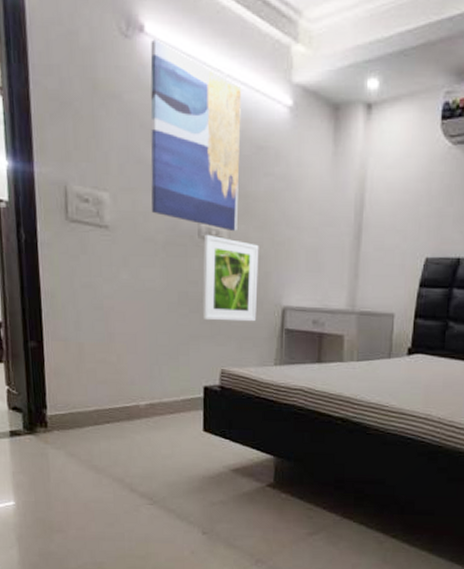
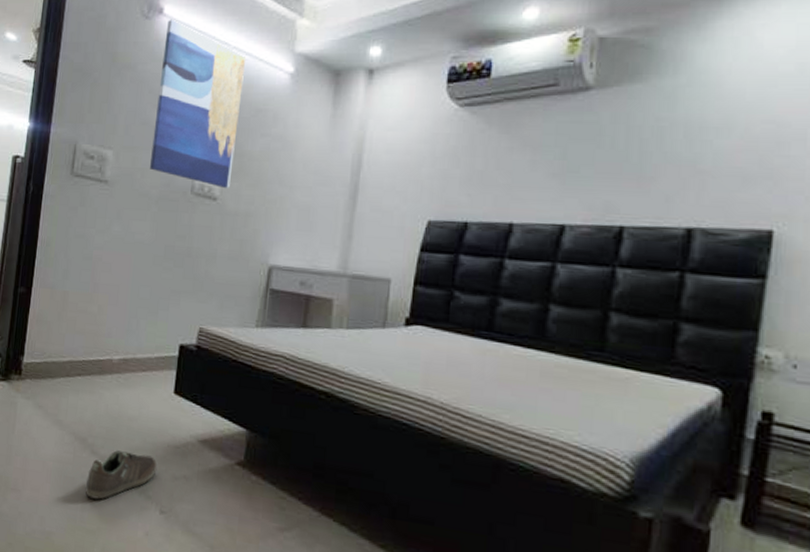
sneaker: none [130,486,195,530] -> present [86,450,157,500]
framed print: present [202,234,259,322] -> none [186,191,250,280]

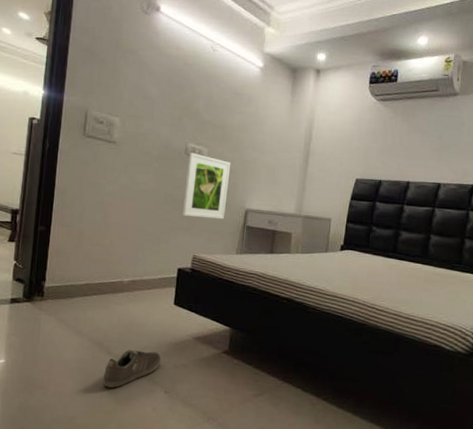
wall art: present [150,19,245,189] -> none [151,16,226,152]
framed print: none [186,191,250,280] -> present [182,152,231,220]

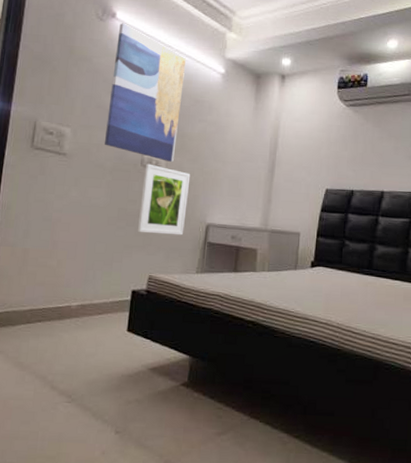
sneaker: present [103,350,162,388] -> none [46,384,113,429]
wall art: none [151,16,226,152] -> present [105,23,186,163]

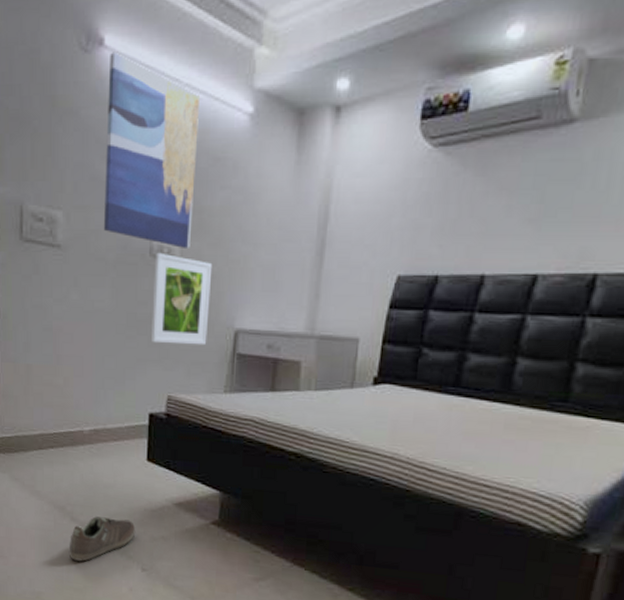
sneaker: none [46,384,113,429] -> present [70,516,136,562]

